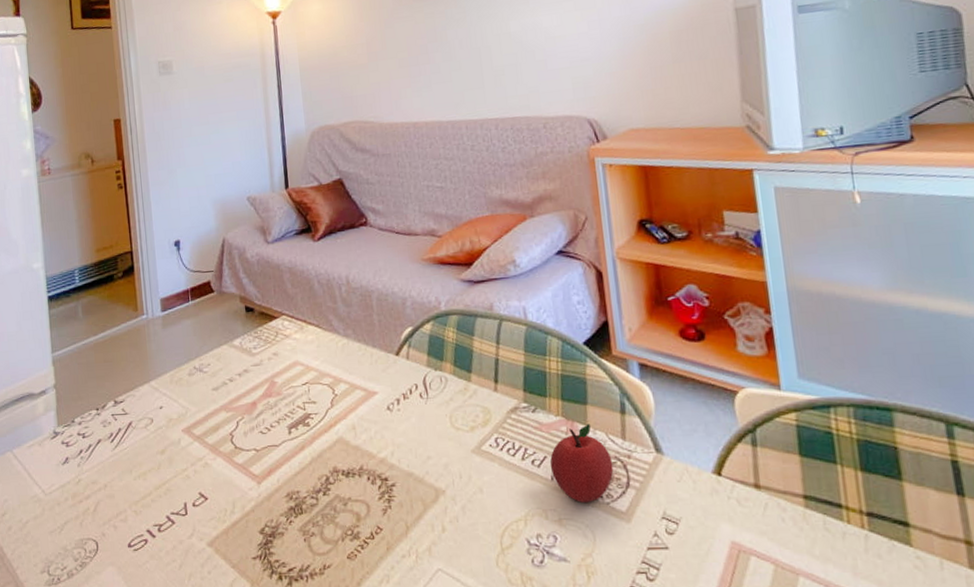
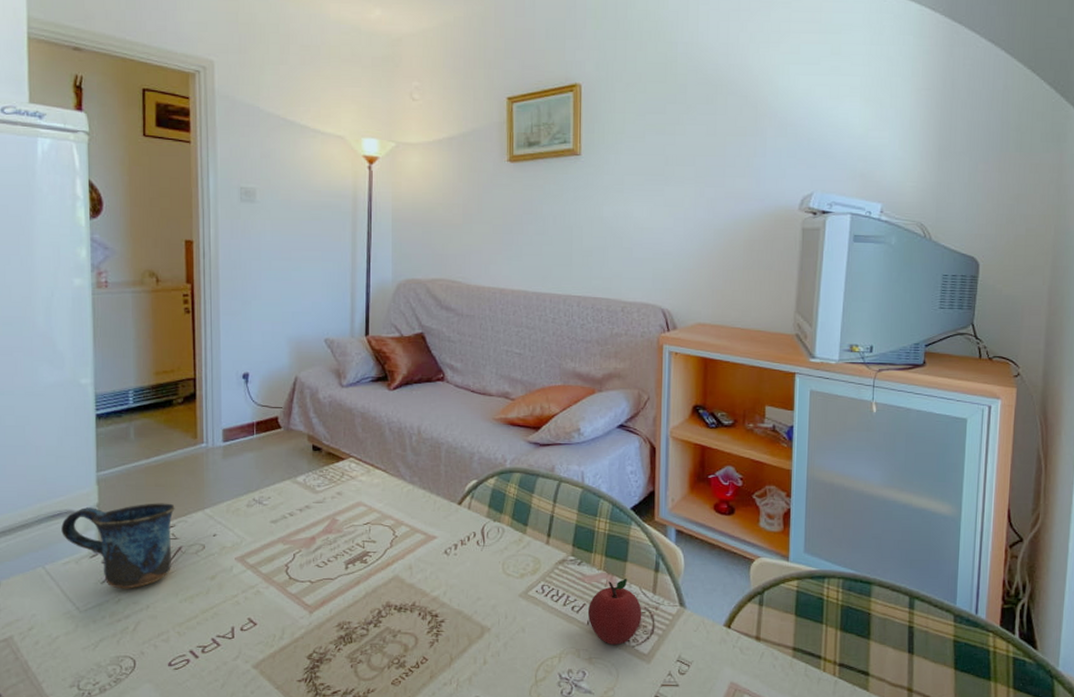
mug: none [24,378,124,469] -> present [61,503,175,589]

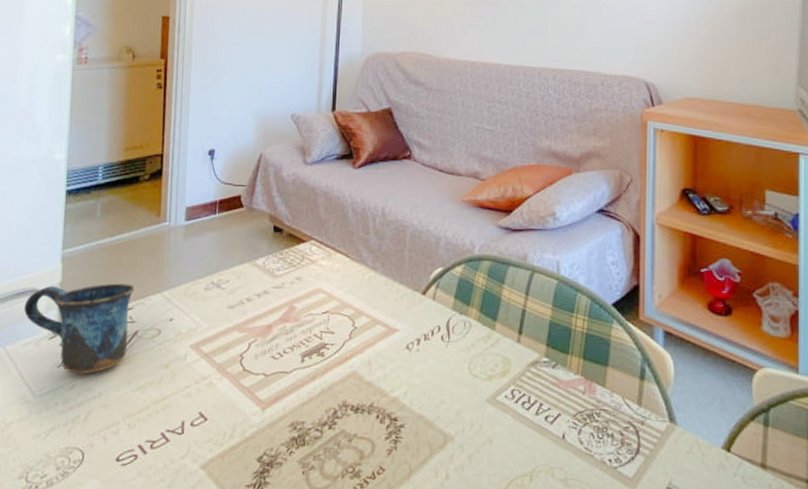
apple: present [587,578,642,645] -> none [563,385,626,465]

